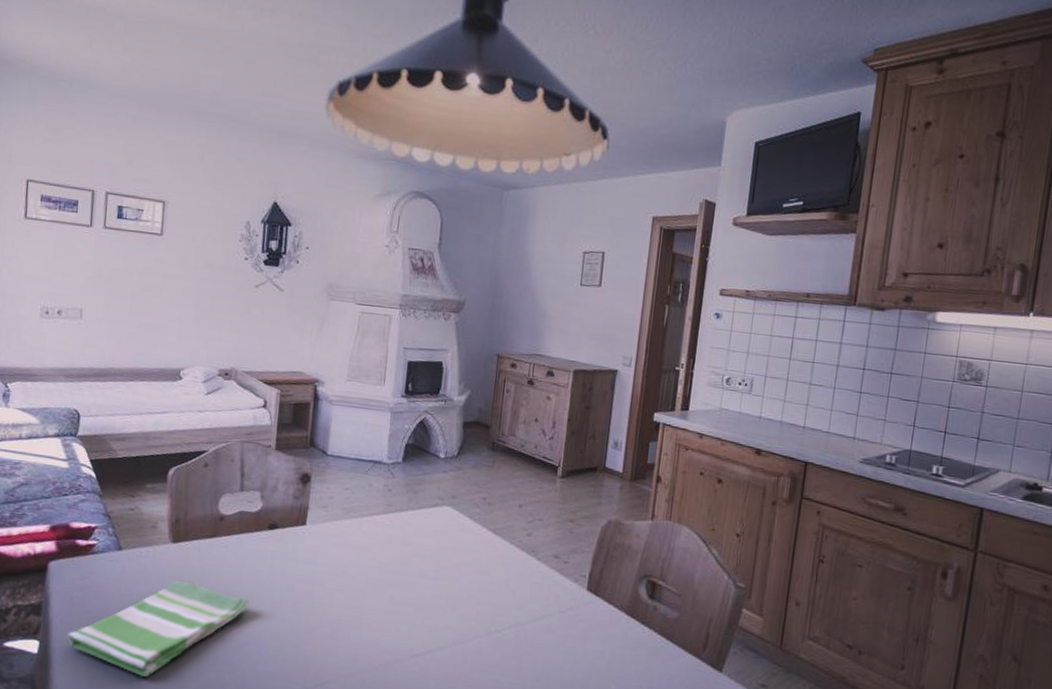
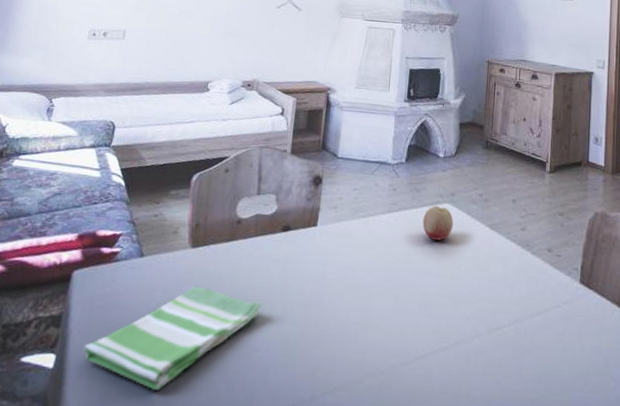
fruit: none [420,507,454,544] -> present [422,205,453,241]

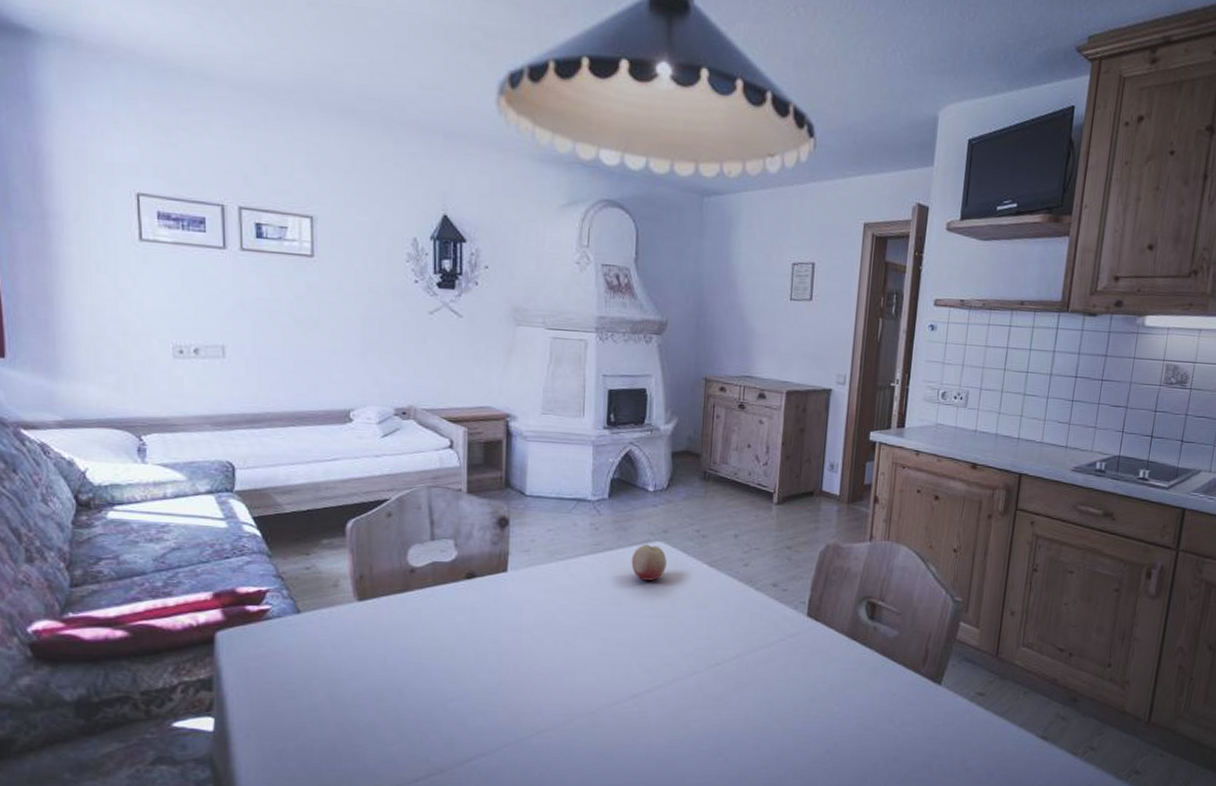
dish towel: present [83,286,262,391] -> none [245,640,451,745]

